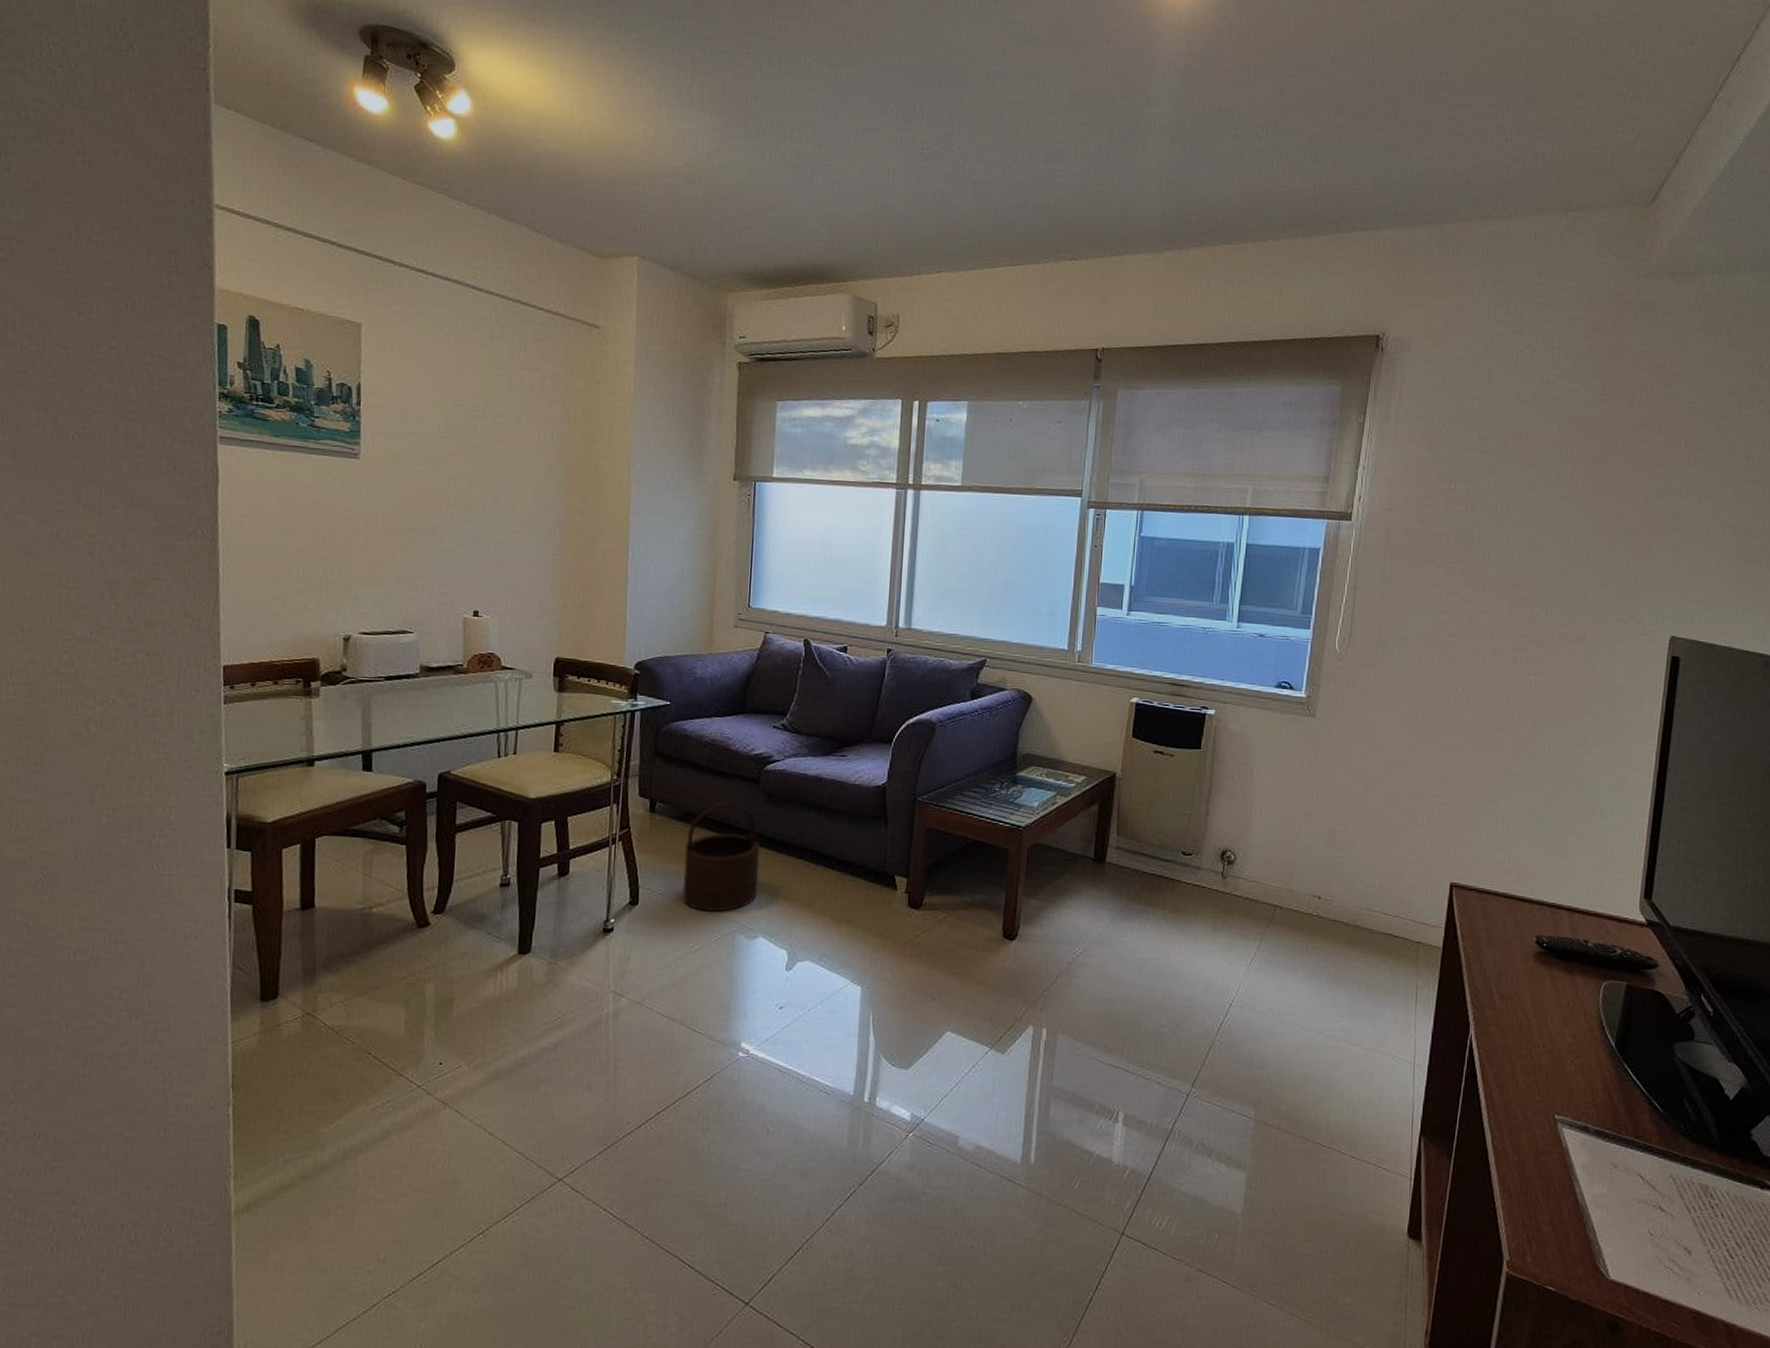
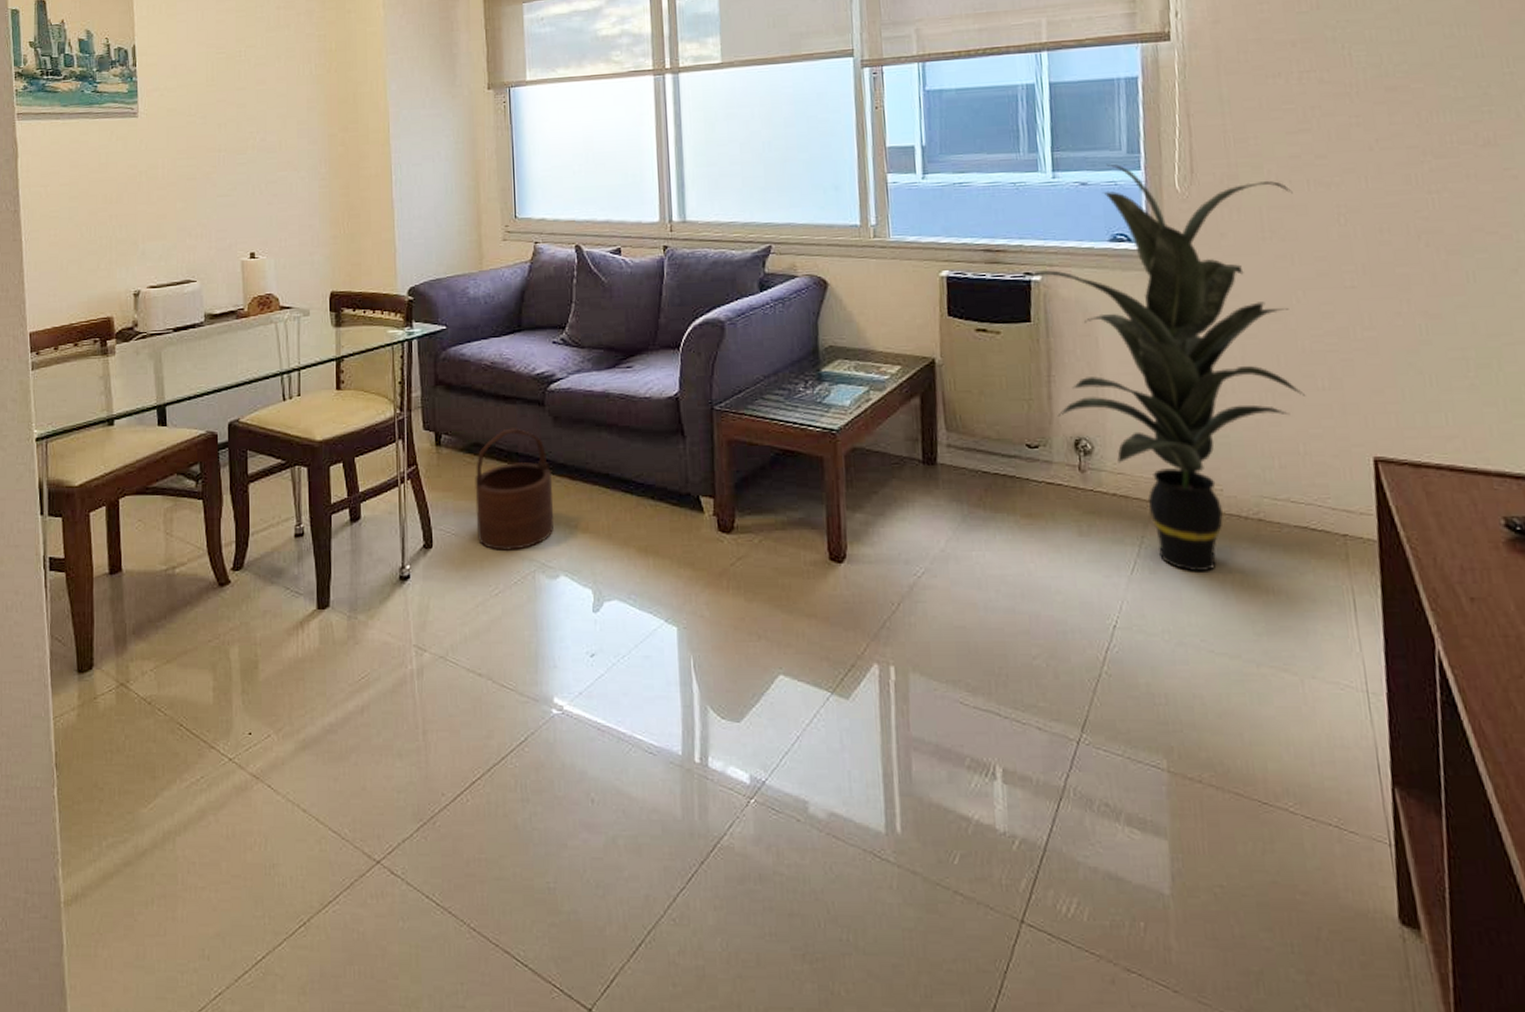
indoor plant: none [1201,620,1426,964] -> present [1024,163,1306,571]

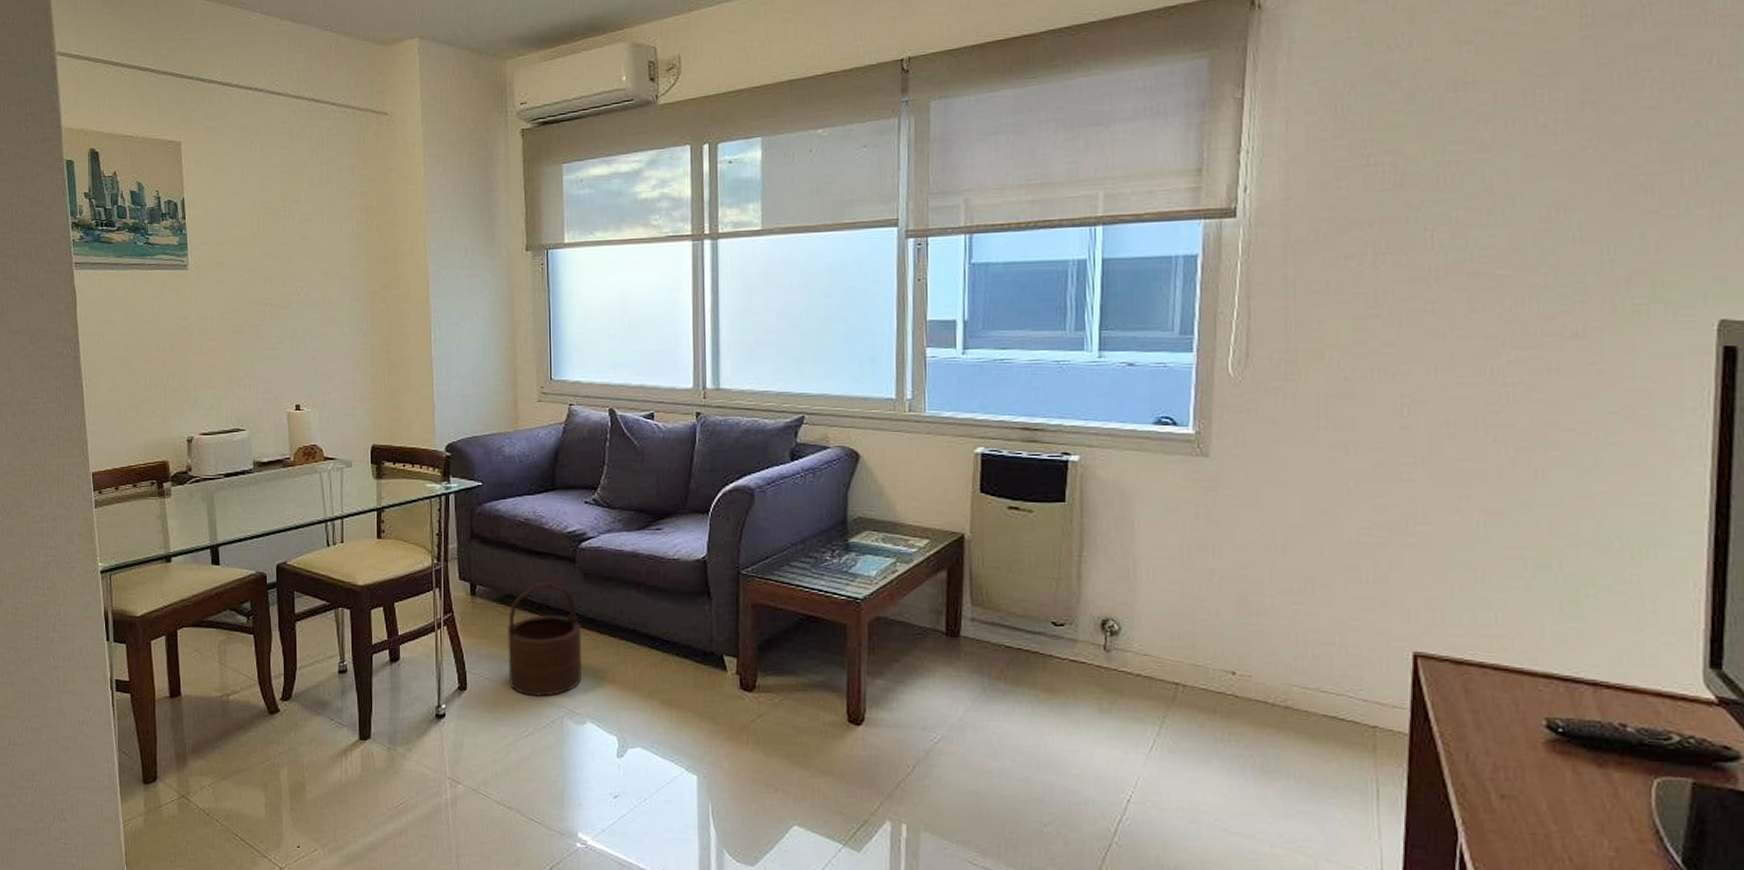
indoor plant: present [1024,163,1306,571] -> none [1061,344,1354,753]

